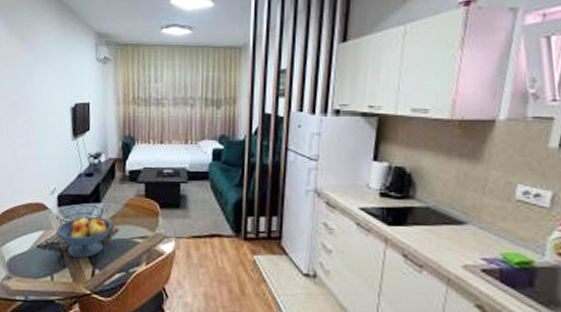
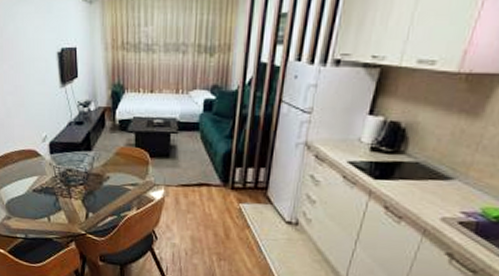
fruit bowl: present [57,217,112,259] -> none [50,164,104,203]

